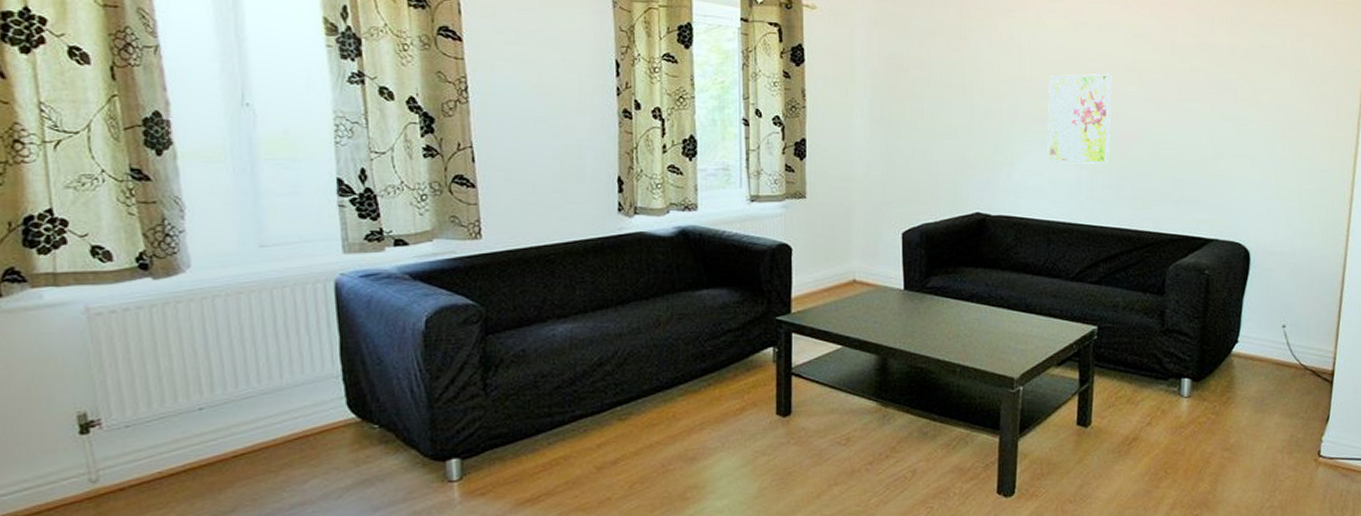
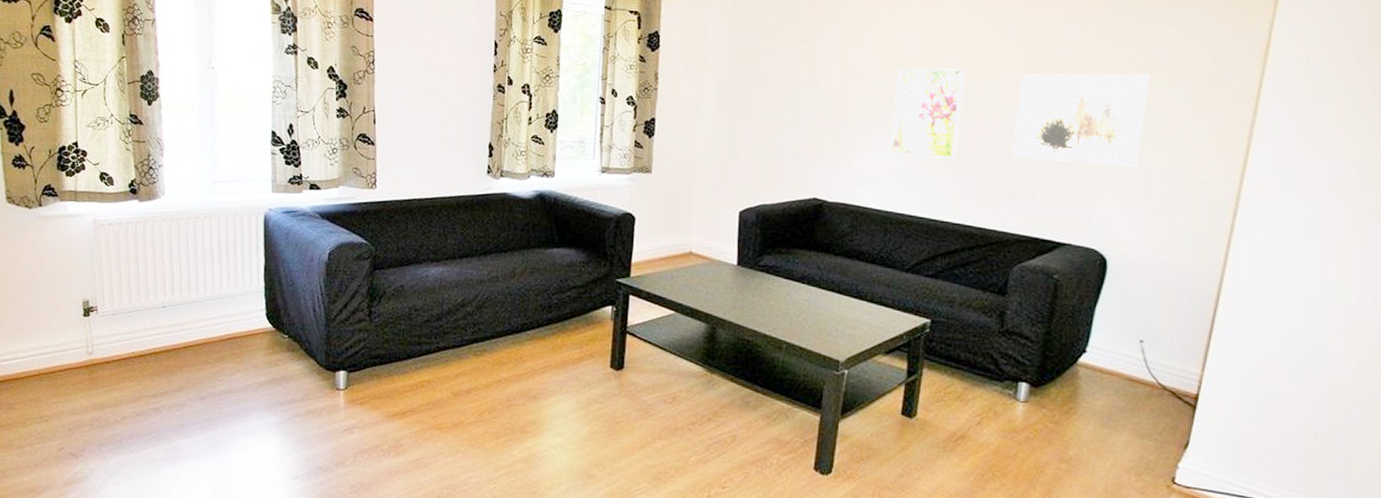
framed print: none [1159,73,1274,161] -> present [1012,74,1150,167]

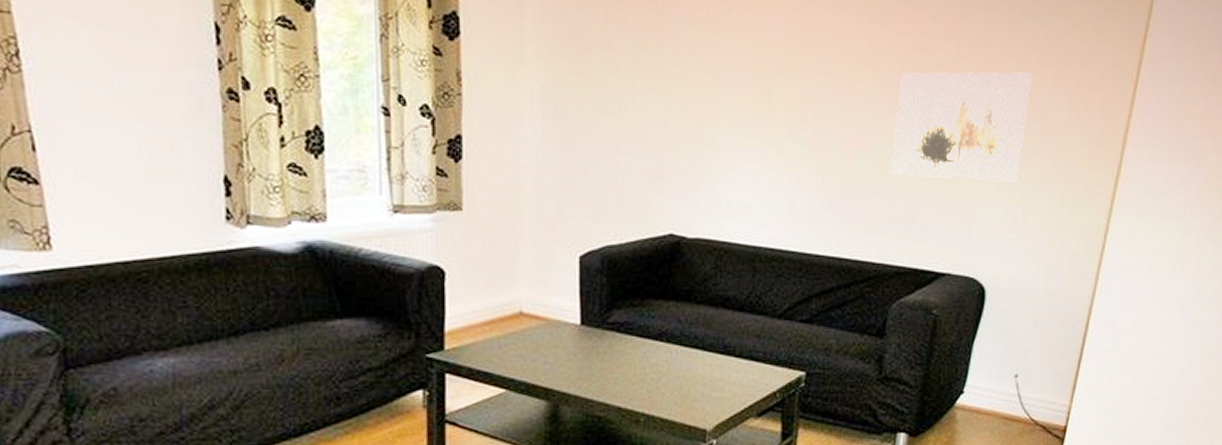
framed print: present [889,68,965,159] -> none [756,65,840,179]

